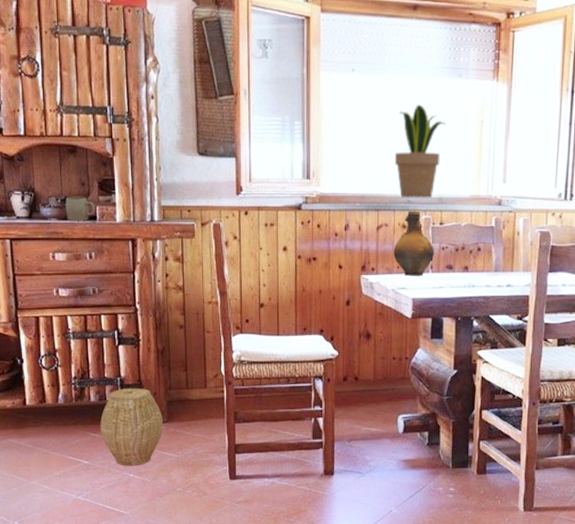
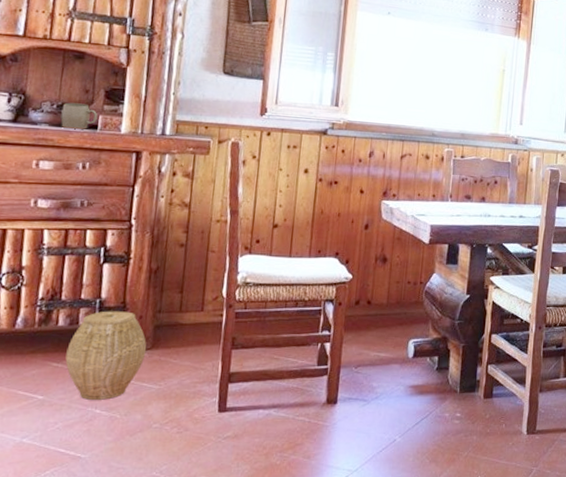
ceramic jug: present [393,211,434,276] -> none [415,143,454,204]
potted plant: present [394,104,446,199] -> none [421,50,472,134]

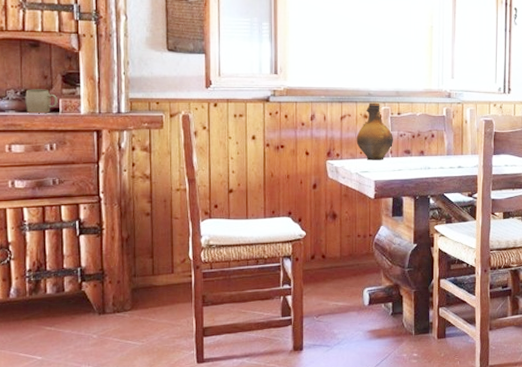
woven basket: present [65,311,147,400] -> none [57,277,127,358]
ceramic jug: none [415,143,454,204] -> present [356,102,393,160]

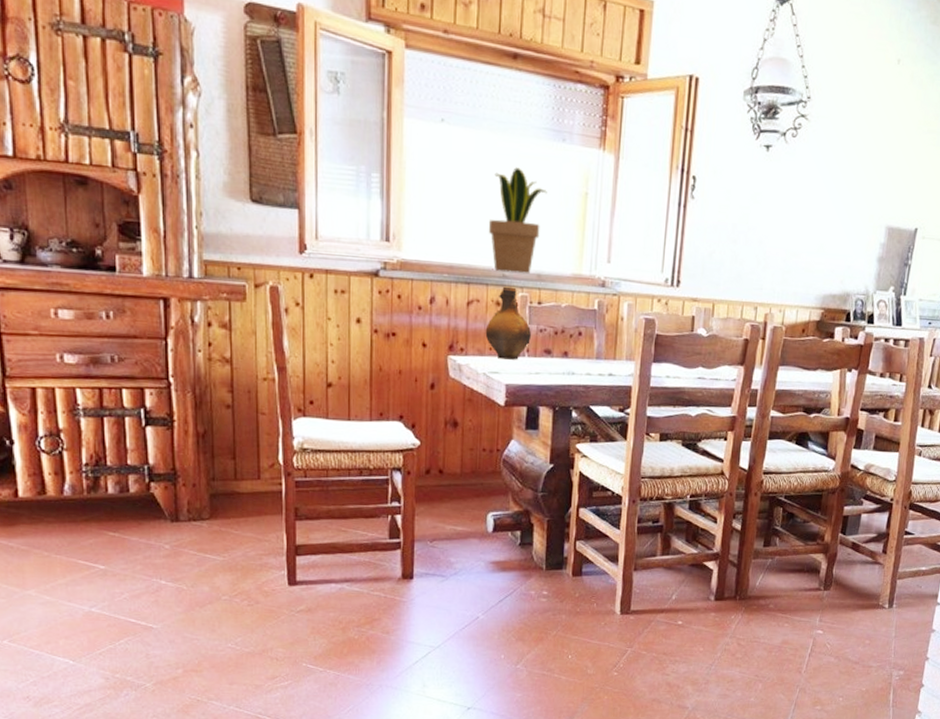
mug: present [25,89,58,114] -> none [72,239,114,272]
potted plant: none [355,11,401,92] -> present [488,167,547,275]

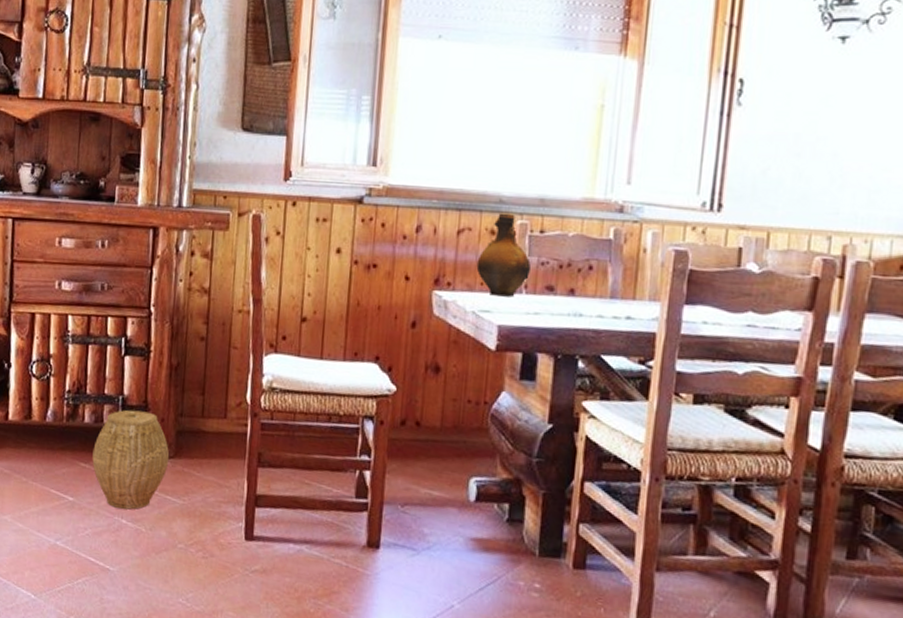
woven basket: none [121,478,205,571] -> present [92,409,170,510]
potted plant: present [488,167,547,275] -> none [484,81,555,199]

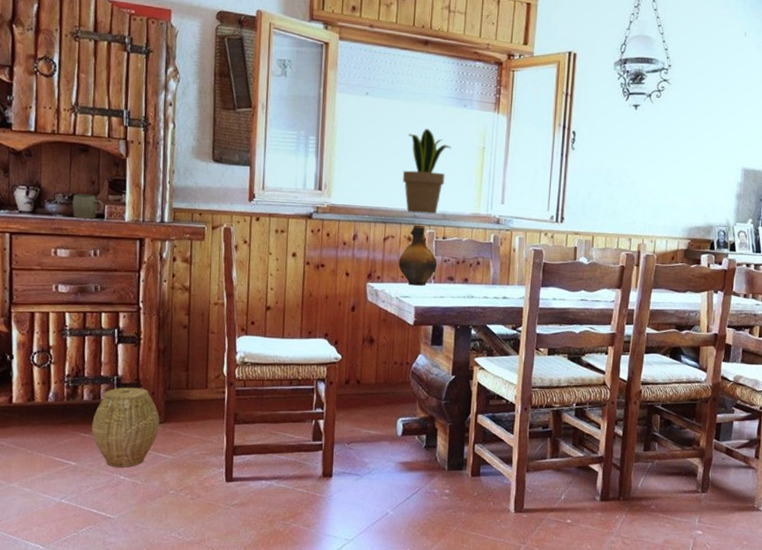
mug: none [79,172,115,203] -> present [72,193,104,219]
potted plant: none [484,81,555,199] -> present [402,129,451,215]

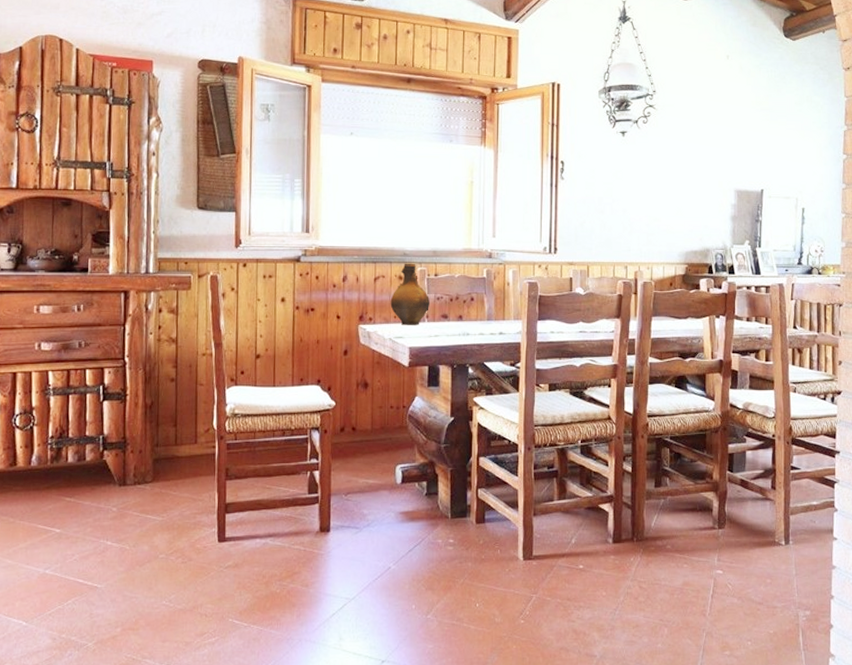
mug: present [72,193,104,219] -> none [55,248,88,274]
woven basket: present [92,387,160,467] -> none [77,446,148,532]
potted plant: present [402,129,451,215] -> none [390,165,439,252]

